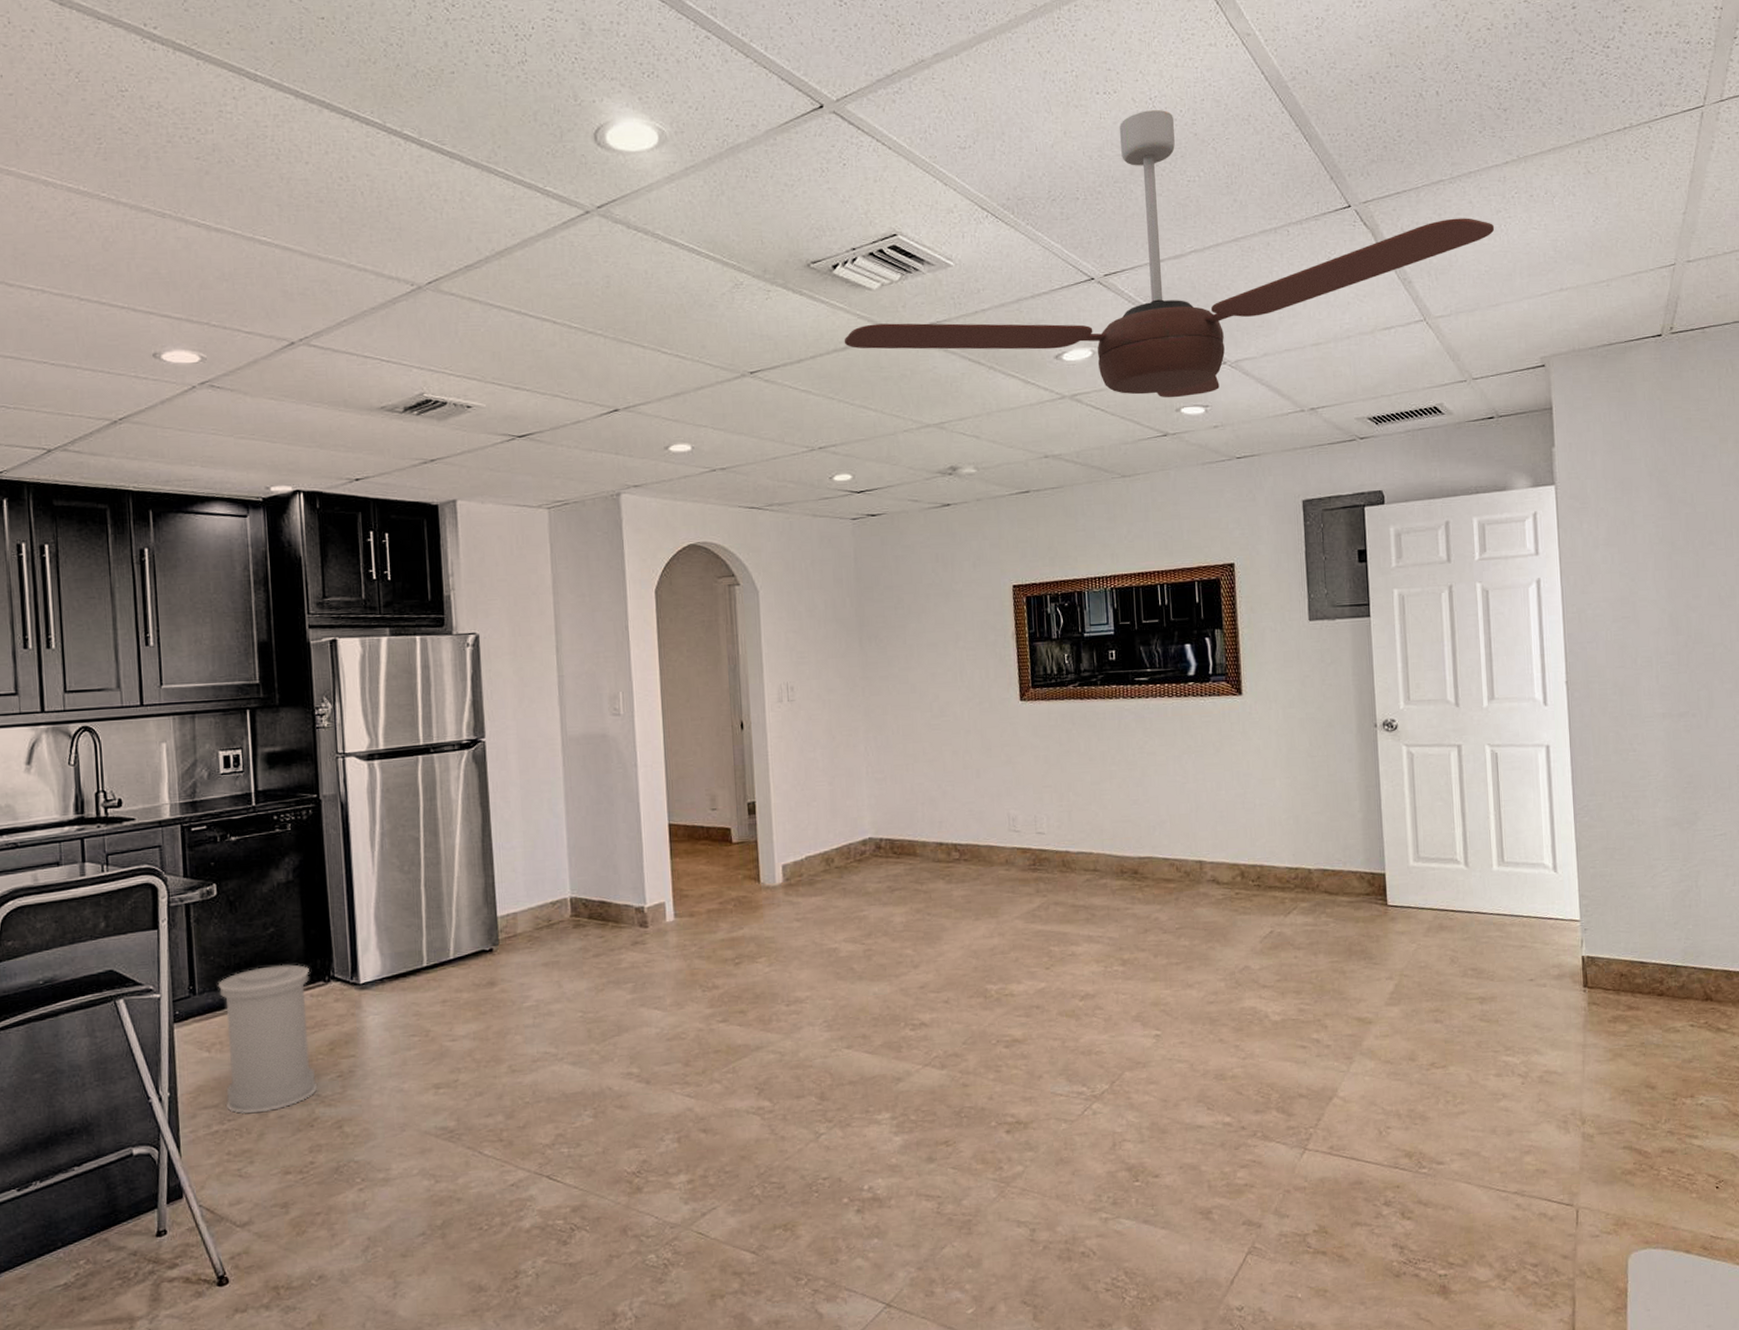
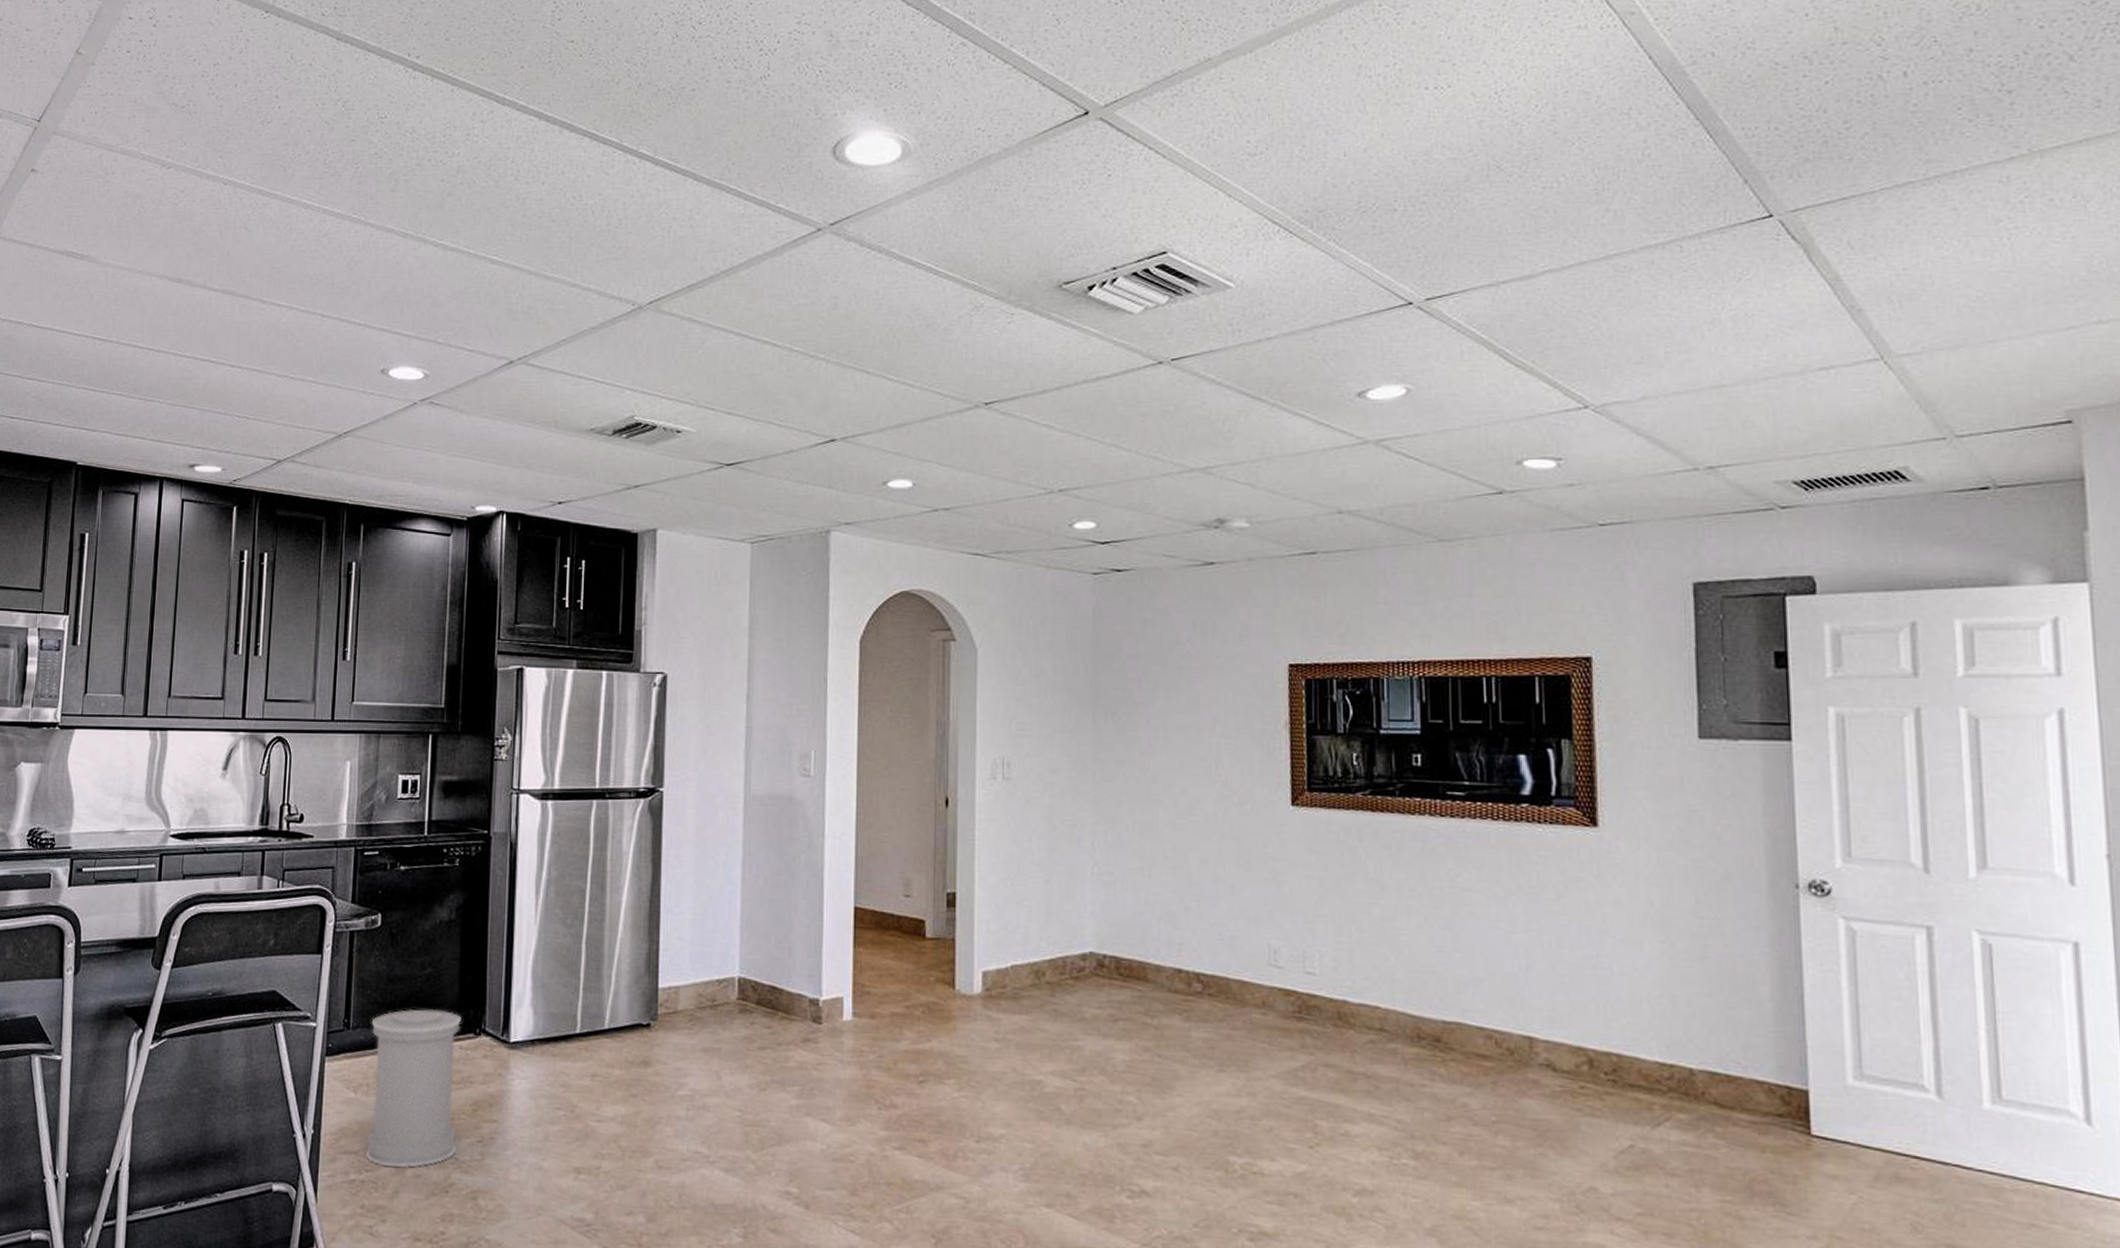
ceiling fan: present [844,110,1495,398] -> none [1096,105,1992,448]

